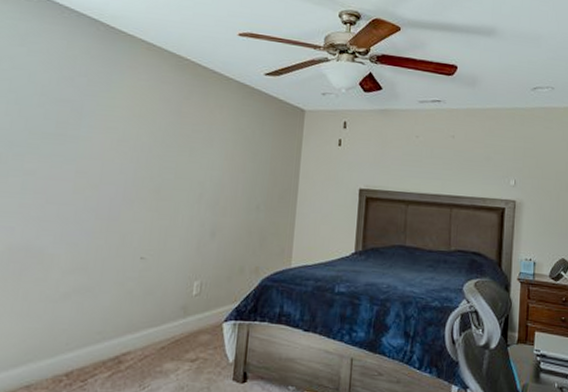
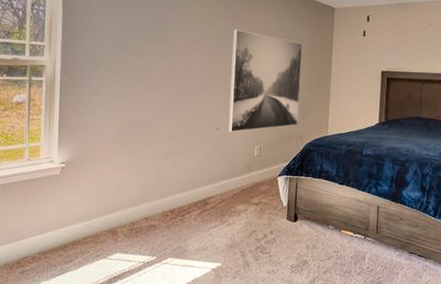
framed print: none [158,129,264,263] -> present [228,29,303,132]

